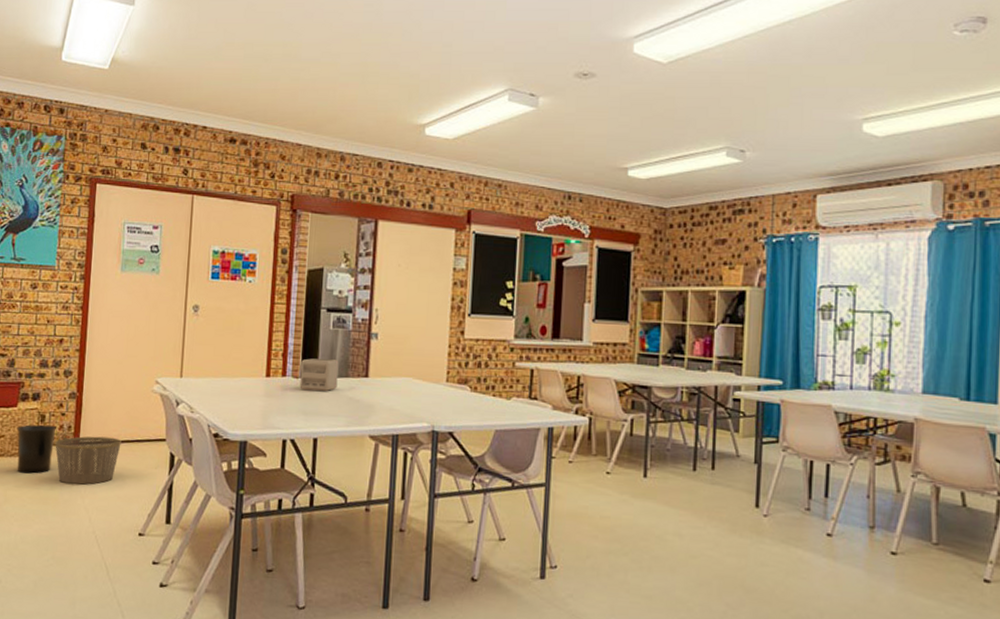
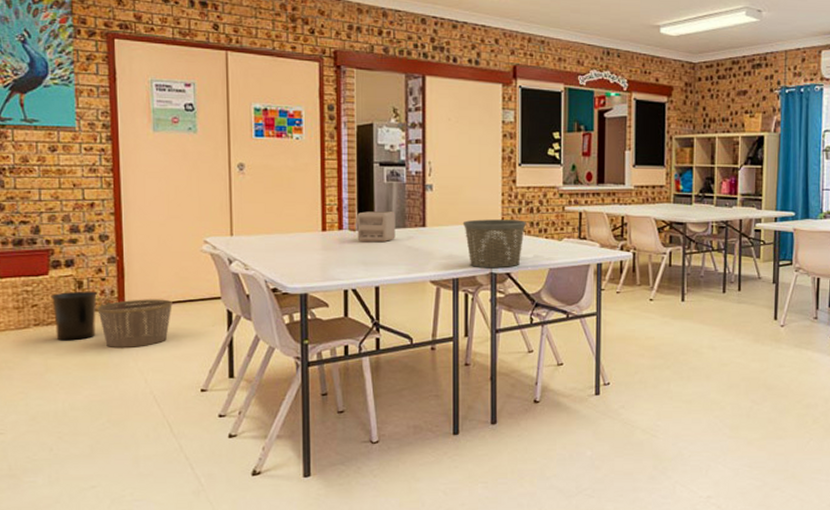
basket: none [406,372,473,427] -> present [462,219,526,269]

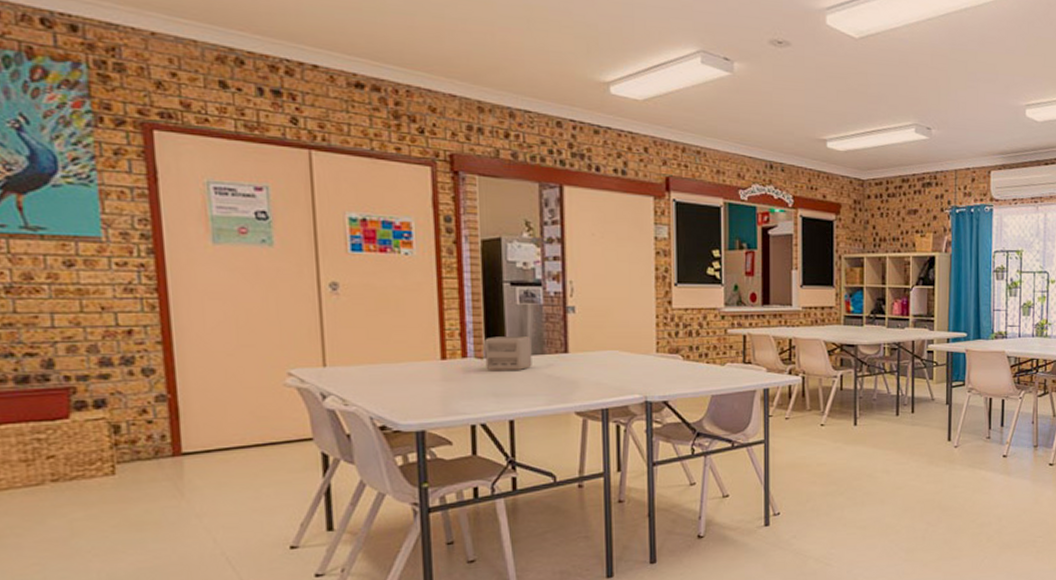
waste bin: present [50,291,98,341] -> none [74,436,143,498]
basket: present [97,299,172,349] -> none [143,443,248,504]
basket: present [462,219,526,269] -> none [611,344,684,397]

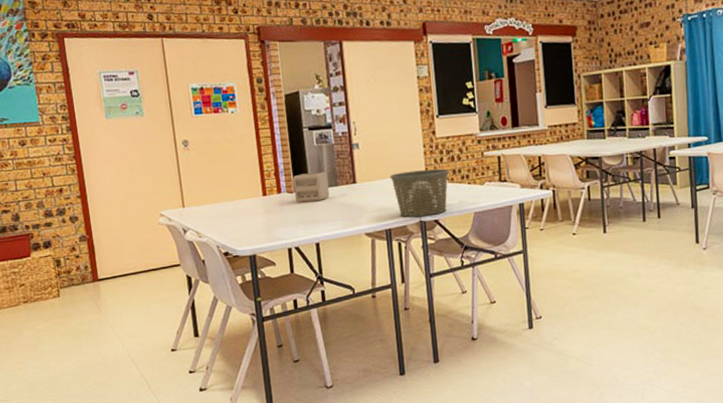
basket: none [611,344,684,397] -> present [389,168,449,218]

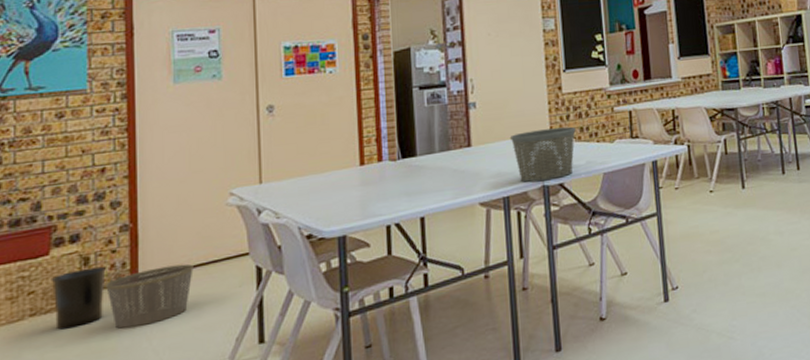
waste bin: none [34,268,76,315] -> present [51,266,107,330]
basket: none [75,270,139,318] -> present [106,263,193,329]
desk organizer: present [293,172,330,203] -> none [397,135,440,172]

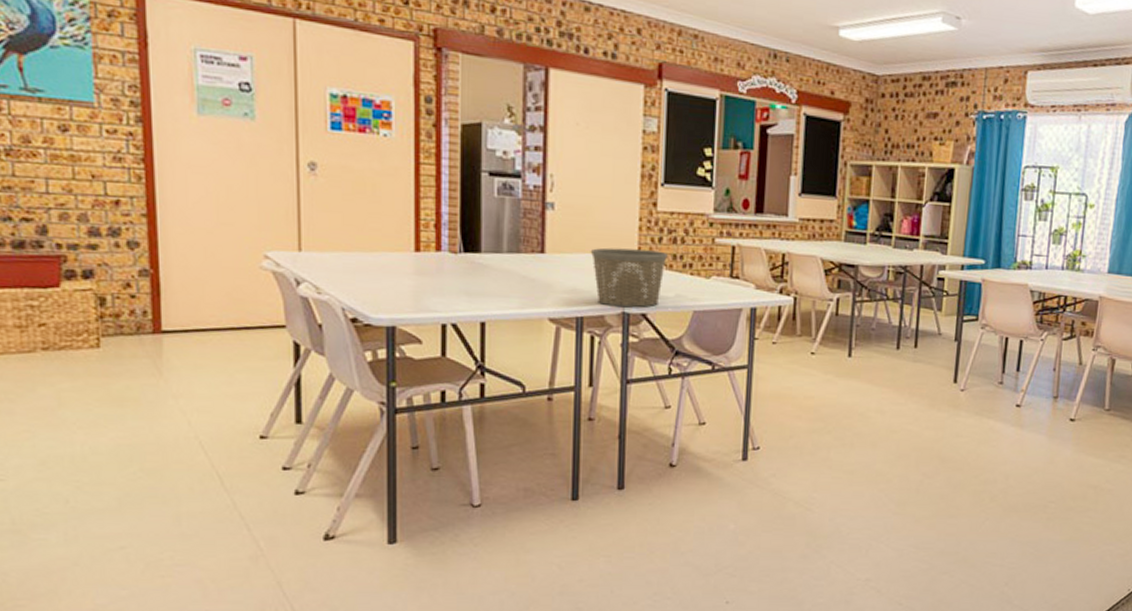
waste bin: present [51,266,107,330] -> none [63,309,127,371]
basket: present [106,263,193,329] -> none [125,323,223,383]

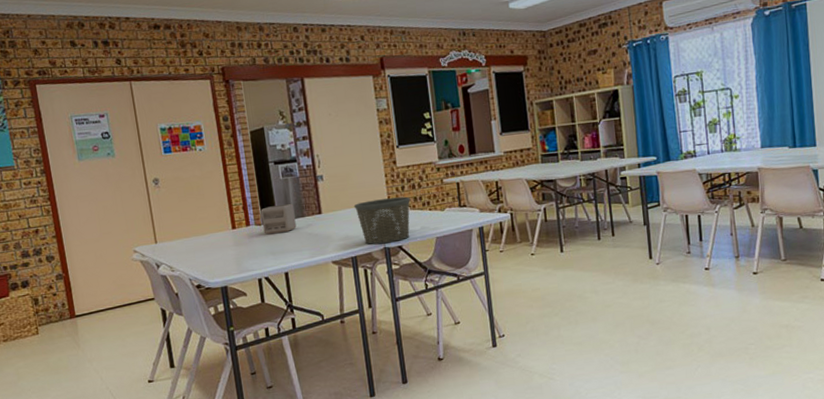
desk organizer: none [459,230,507,270] -> present [260,204,297,235]

